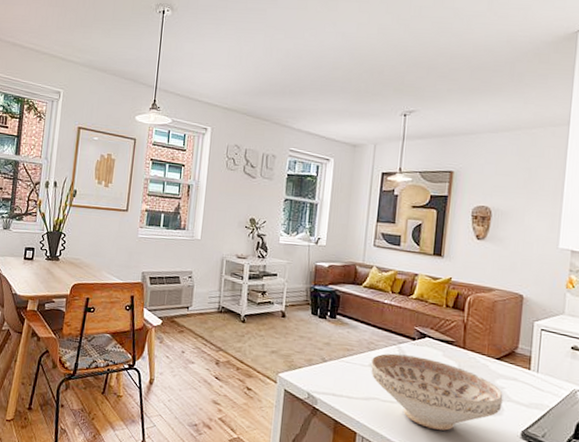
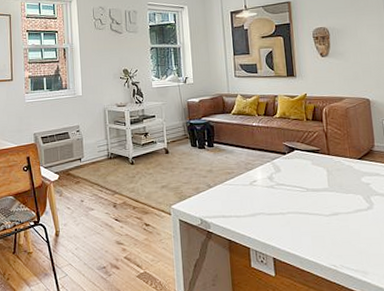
decorative bowl: present [371,353,503,431] -> none [251,168,371,232]

